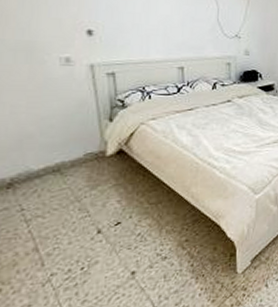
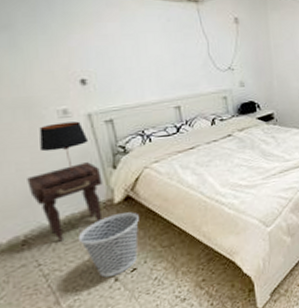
nightstand: none [20,112,97,188] -> present [27,162,102,242]
table lamp: none [38,70,89,120] -> present [39,121,89,172]
wastebasket: none [66,166,129,228] -> present [79,212,139,278]

